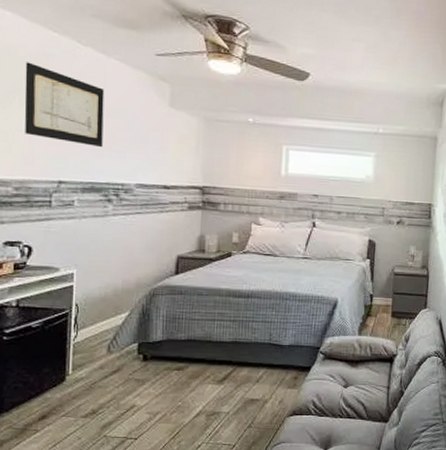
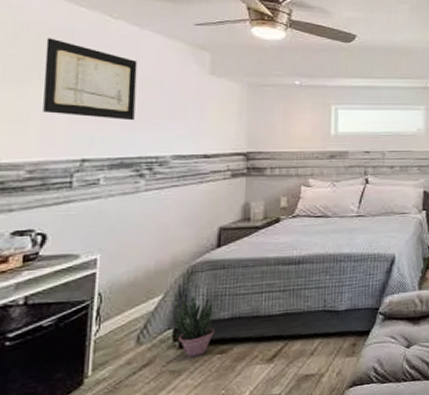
potted plant: none [138,314,174,370] -> present [173,294,216,358]

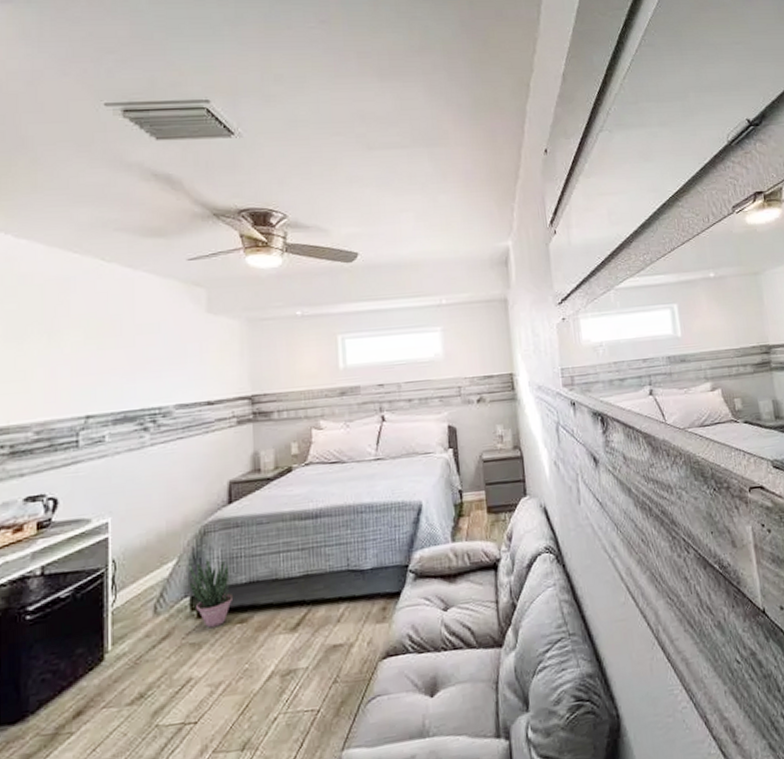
wall art: present [43,38,138,121] -> none [44,289,134,371]

